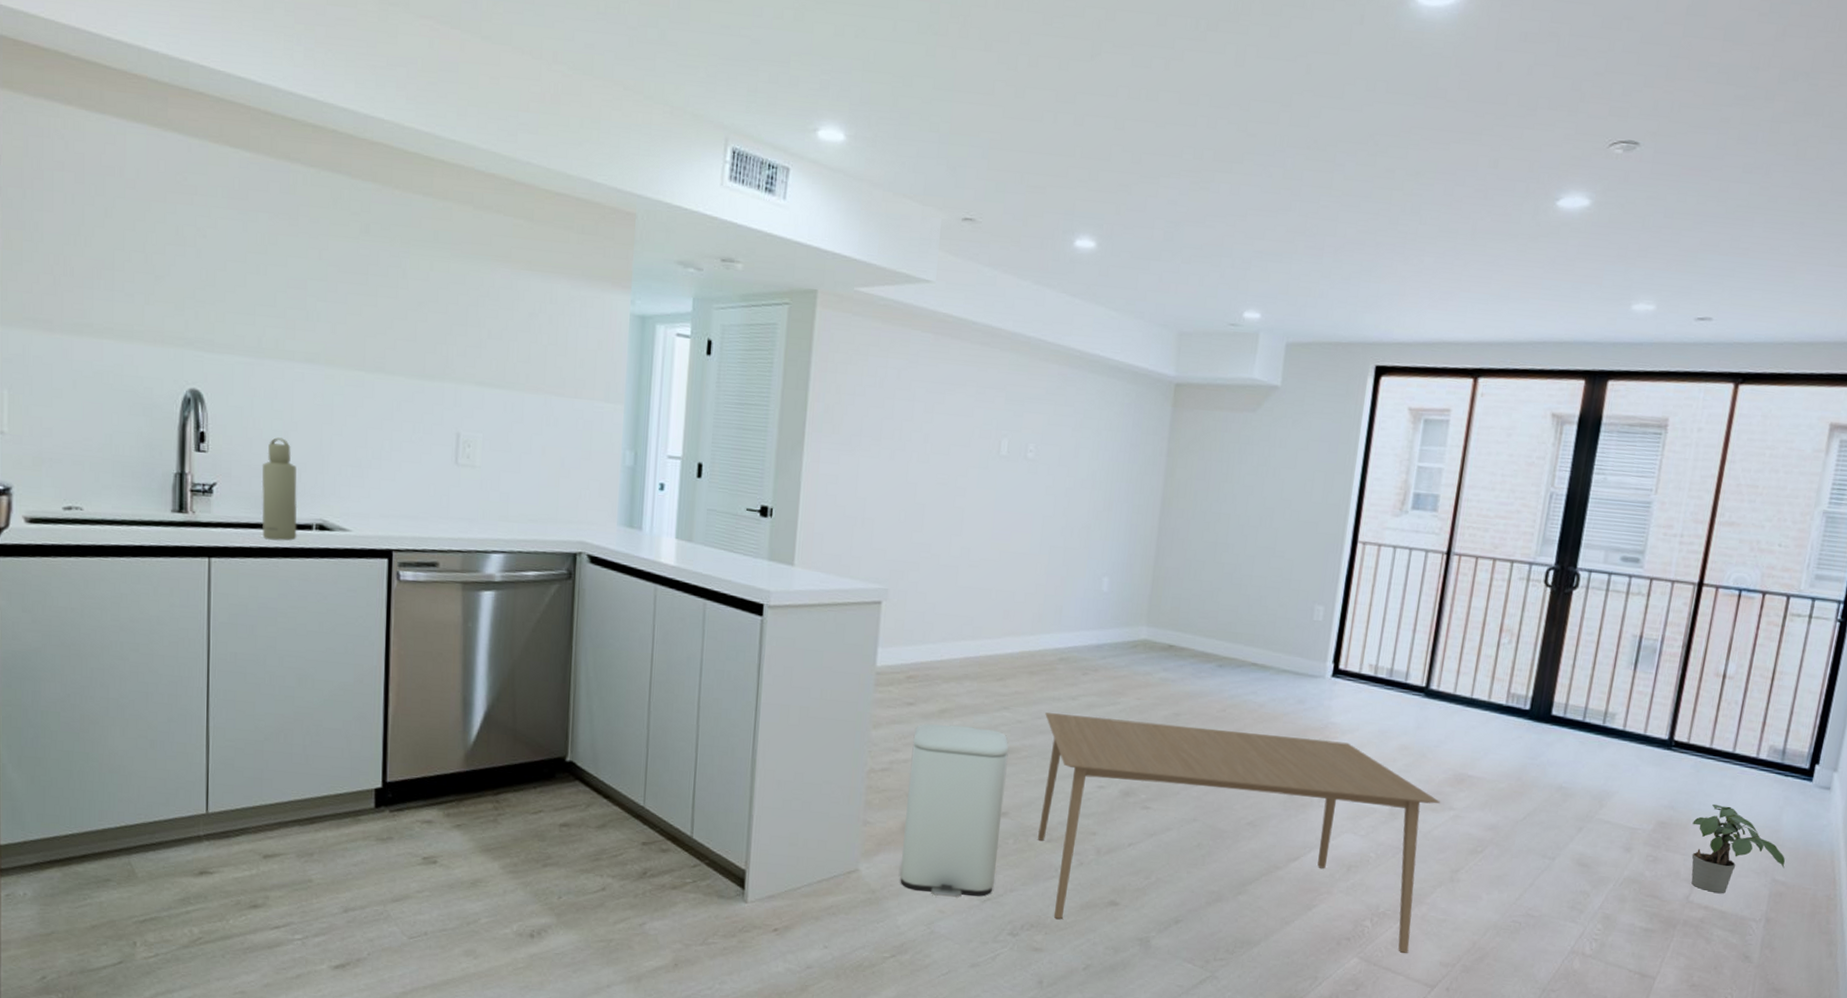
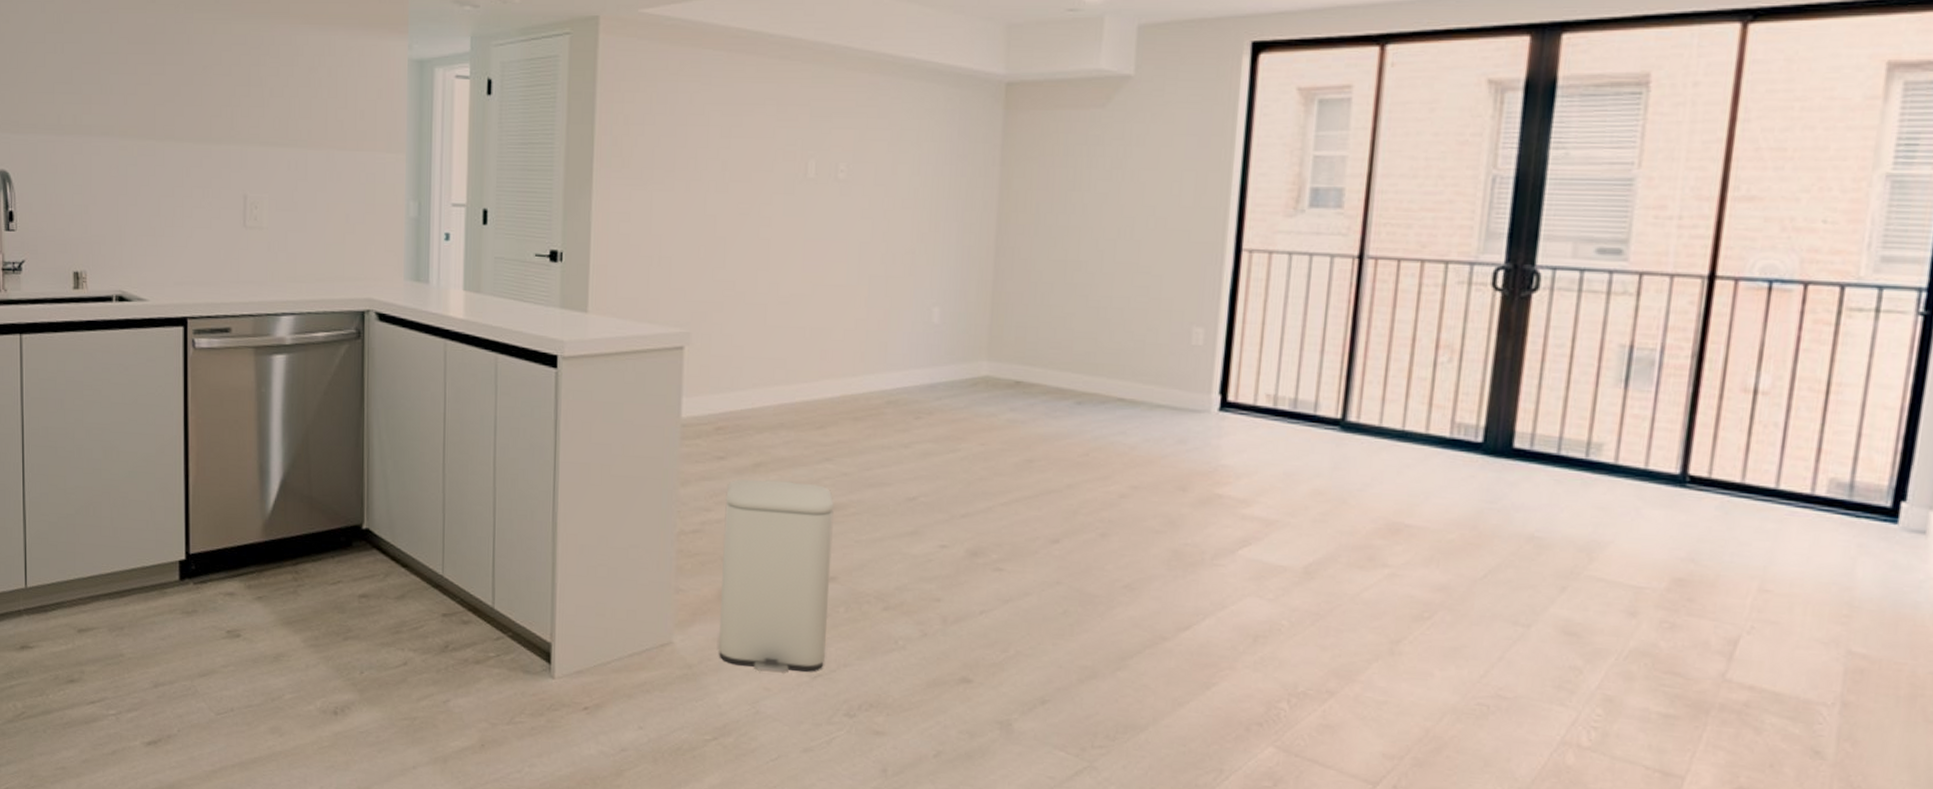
bottle: present [261,437,298,541] -> none [65,212,99,315]
dining table: present [1038,713,1440,953] -> none [873,463,1370,742]
potted plant: present [1691,804,1785,893] -> none [1723,554,1865,670]

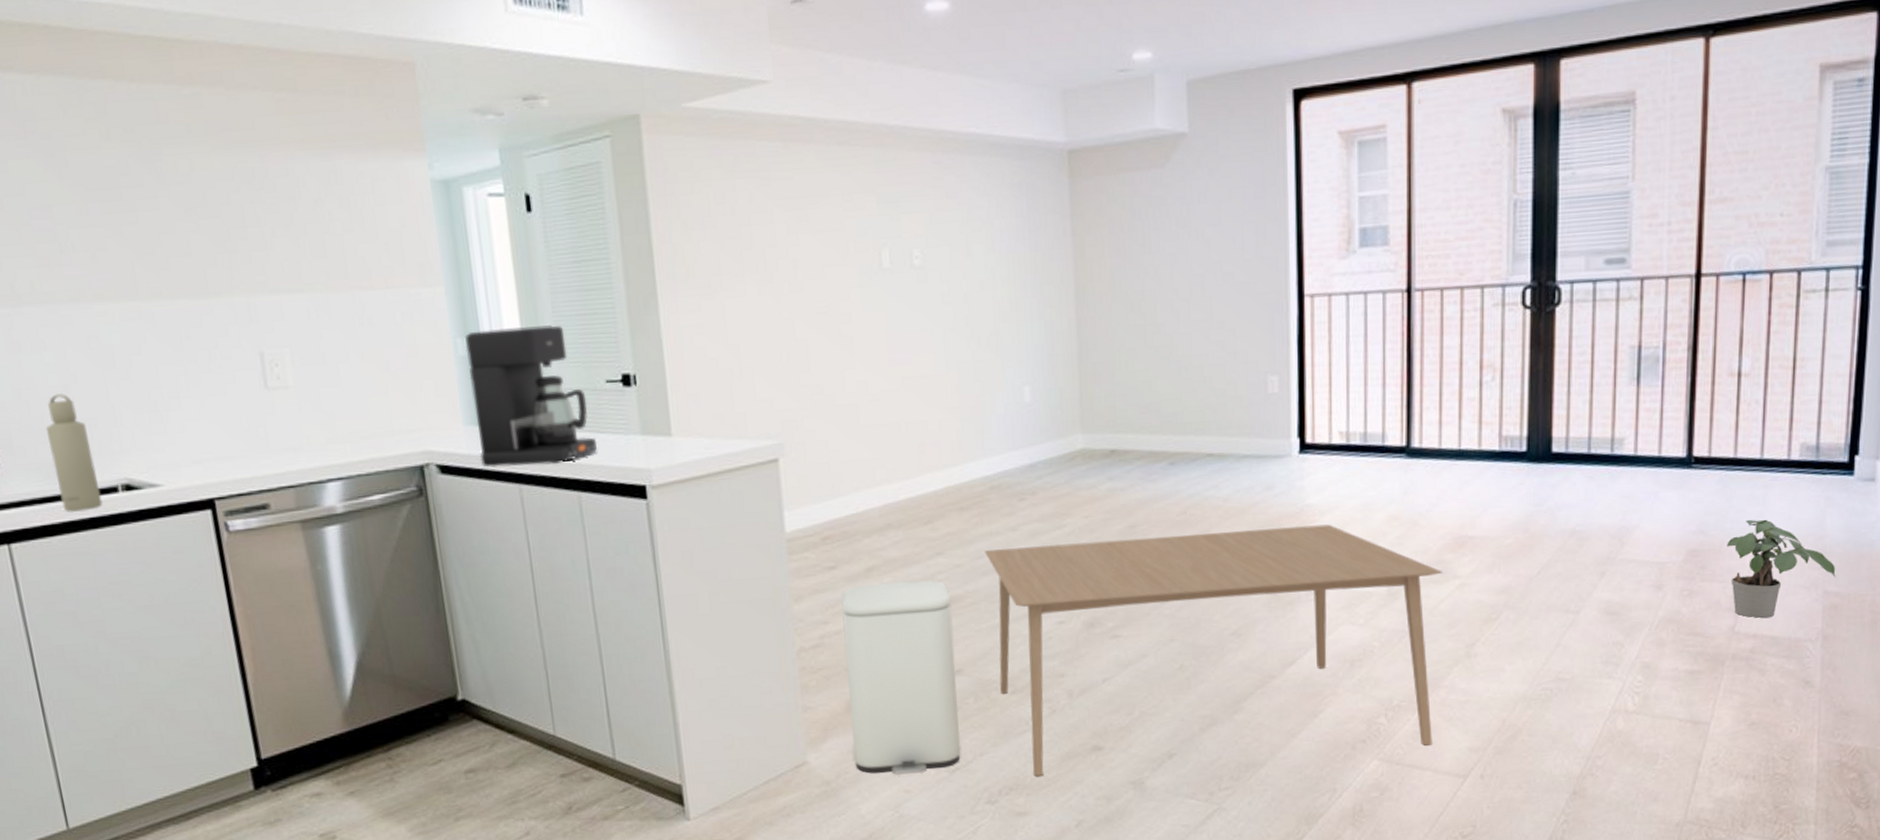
bottle: none [65,212,99,315] -> present [45,394,103,513]
coffee maker: none [414,196,518,325] -> present [465,325,597,467]
dining table: none [873,463,1370,742] -> present [985,524,1442,776]
potted plant: none [1723,554,1865,670] -> present [1727,519,1836,618]

